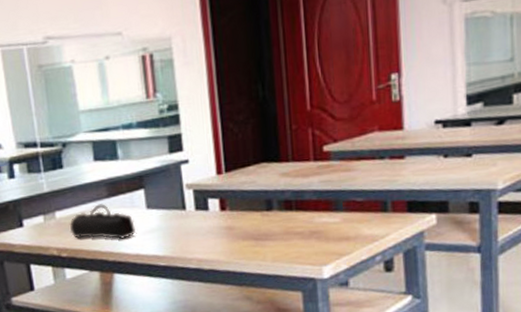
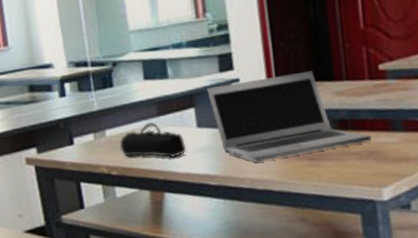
laptop: none [156,152,314,243] -> present [206,71,371,163]

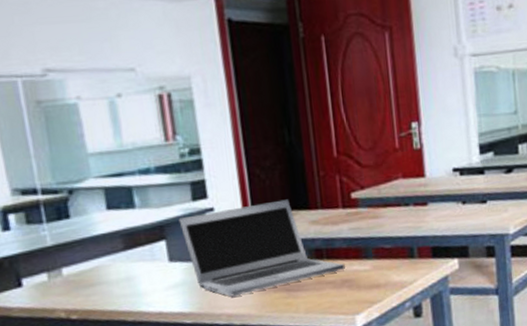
pencil case: present [120,122,186,158] -> none [80,257,157,297]

